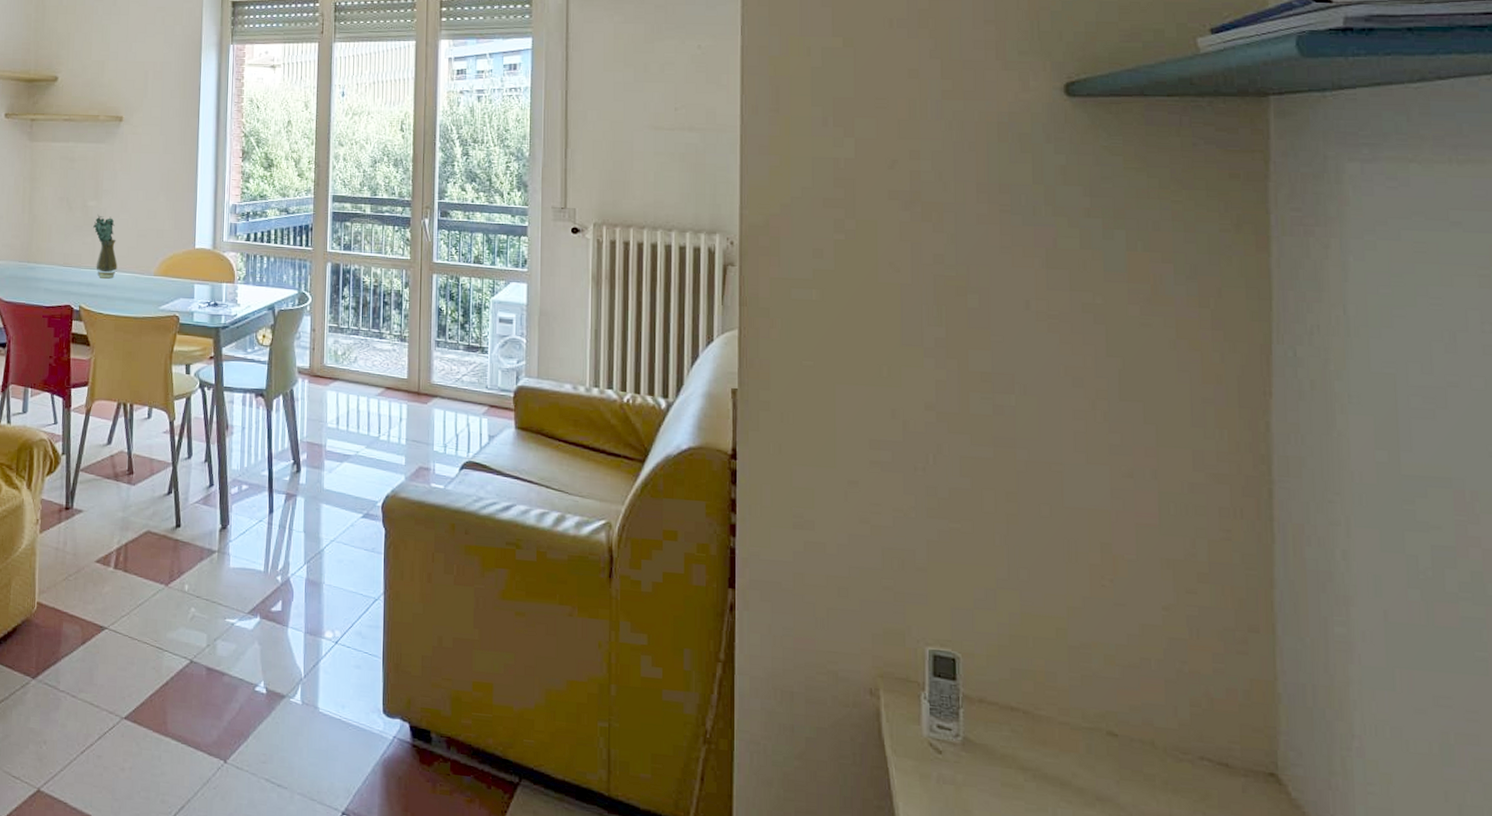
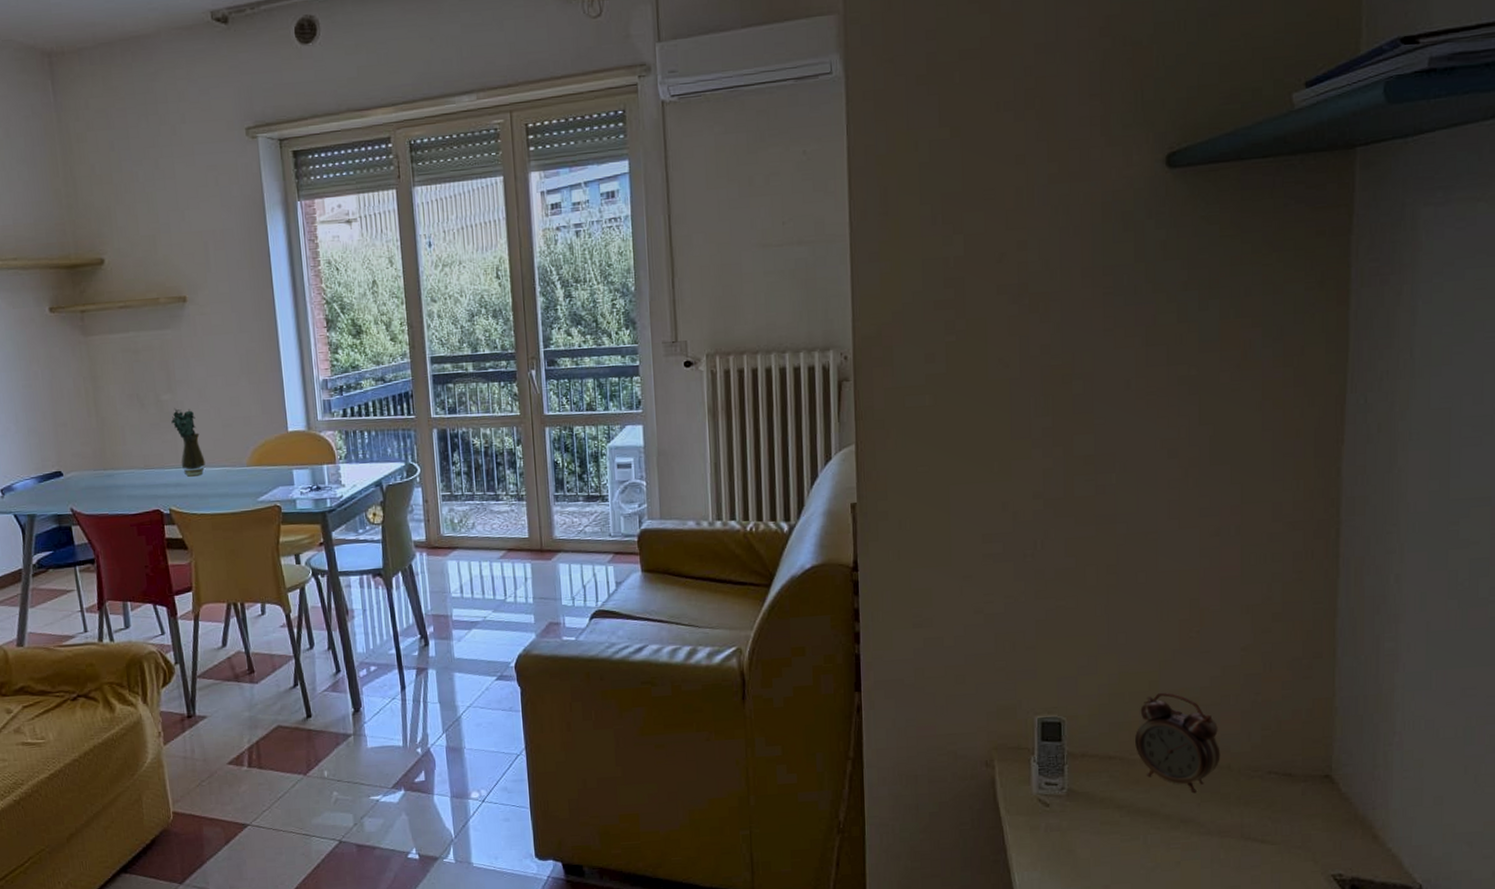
alarm clock: none [1041,644,1142,768] -> present [1135,693,1220,794]

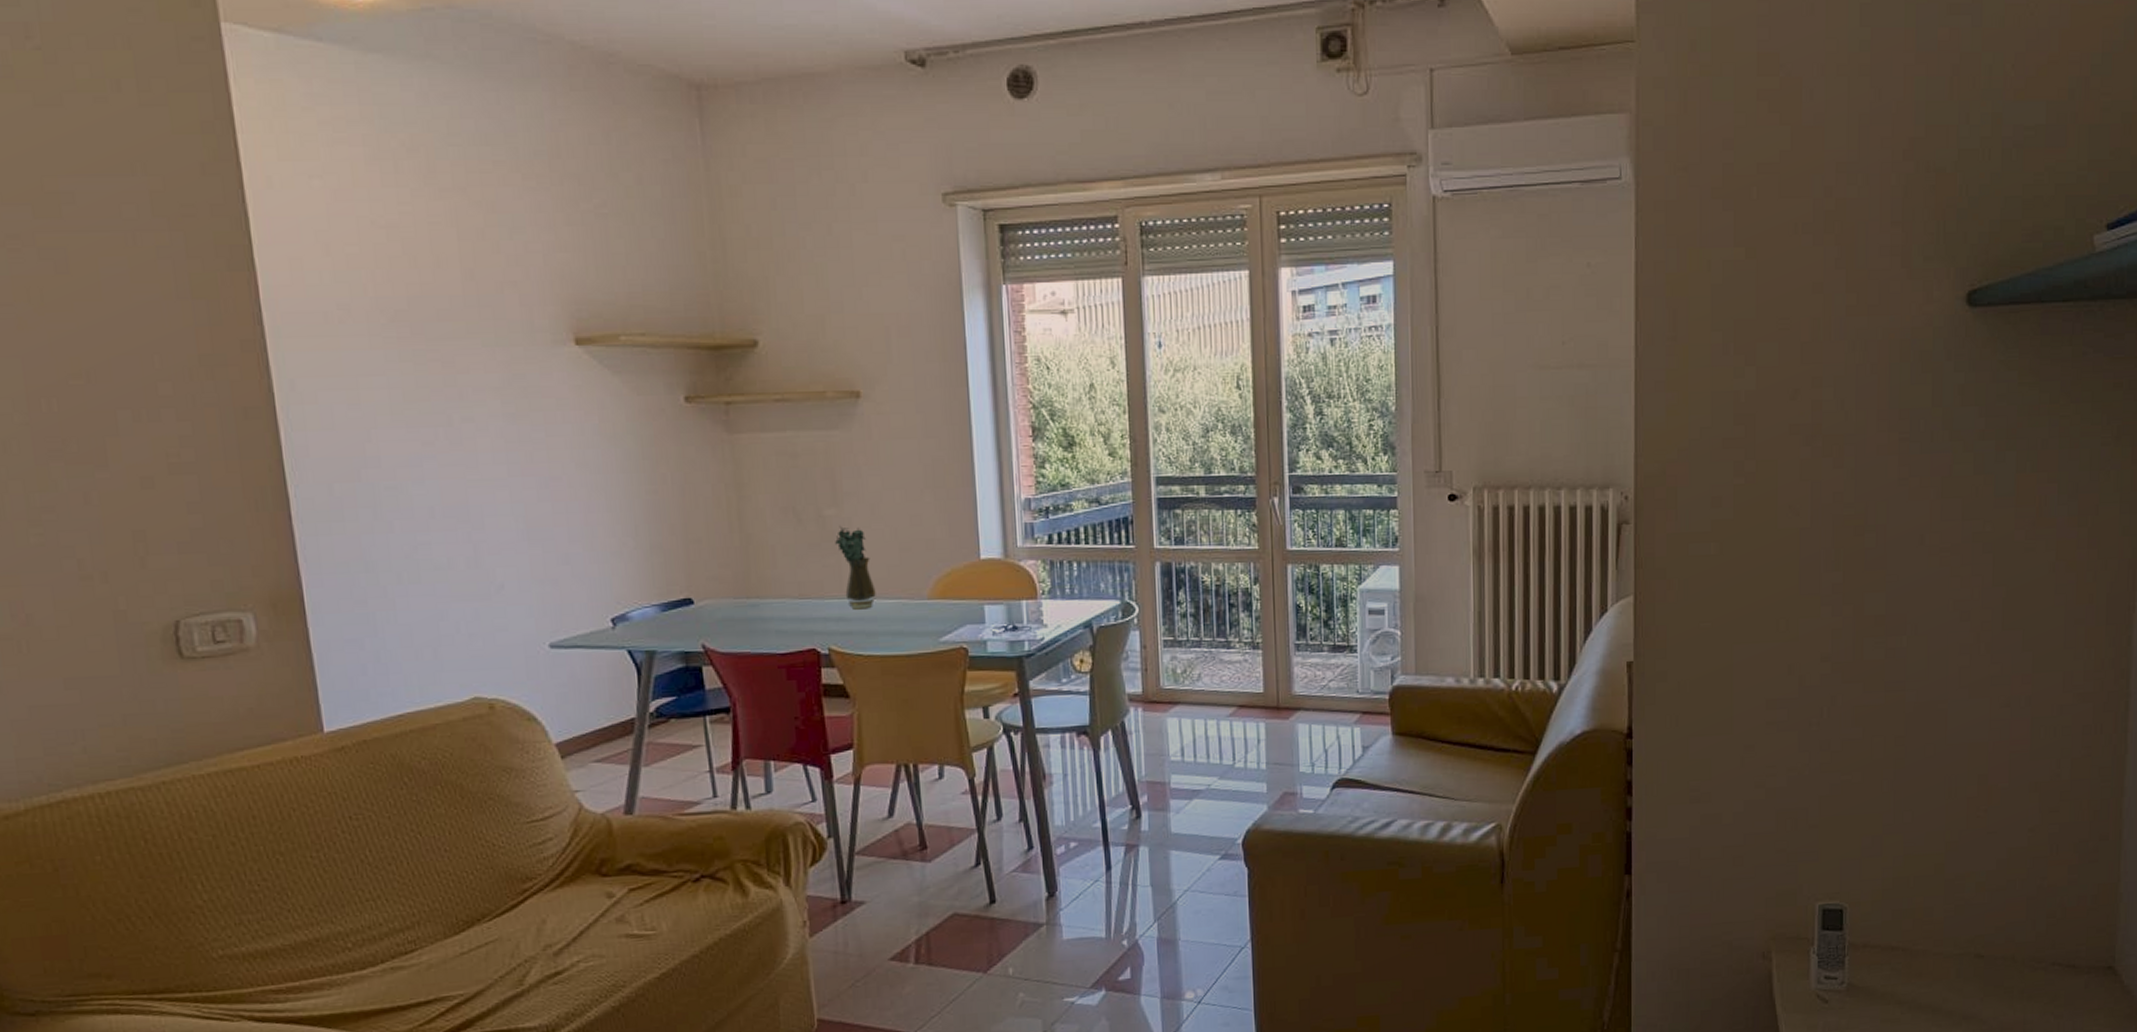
alarm clock: present [1135,693,1220,794] -> none [1919,877,2005,987]

